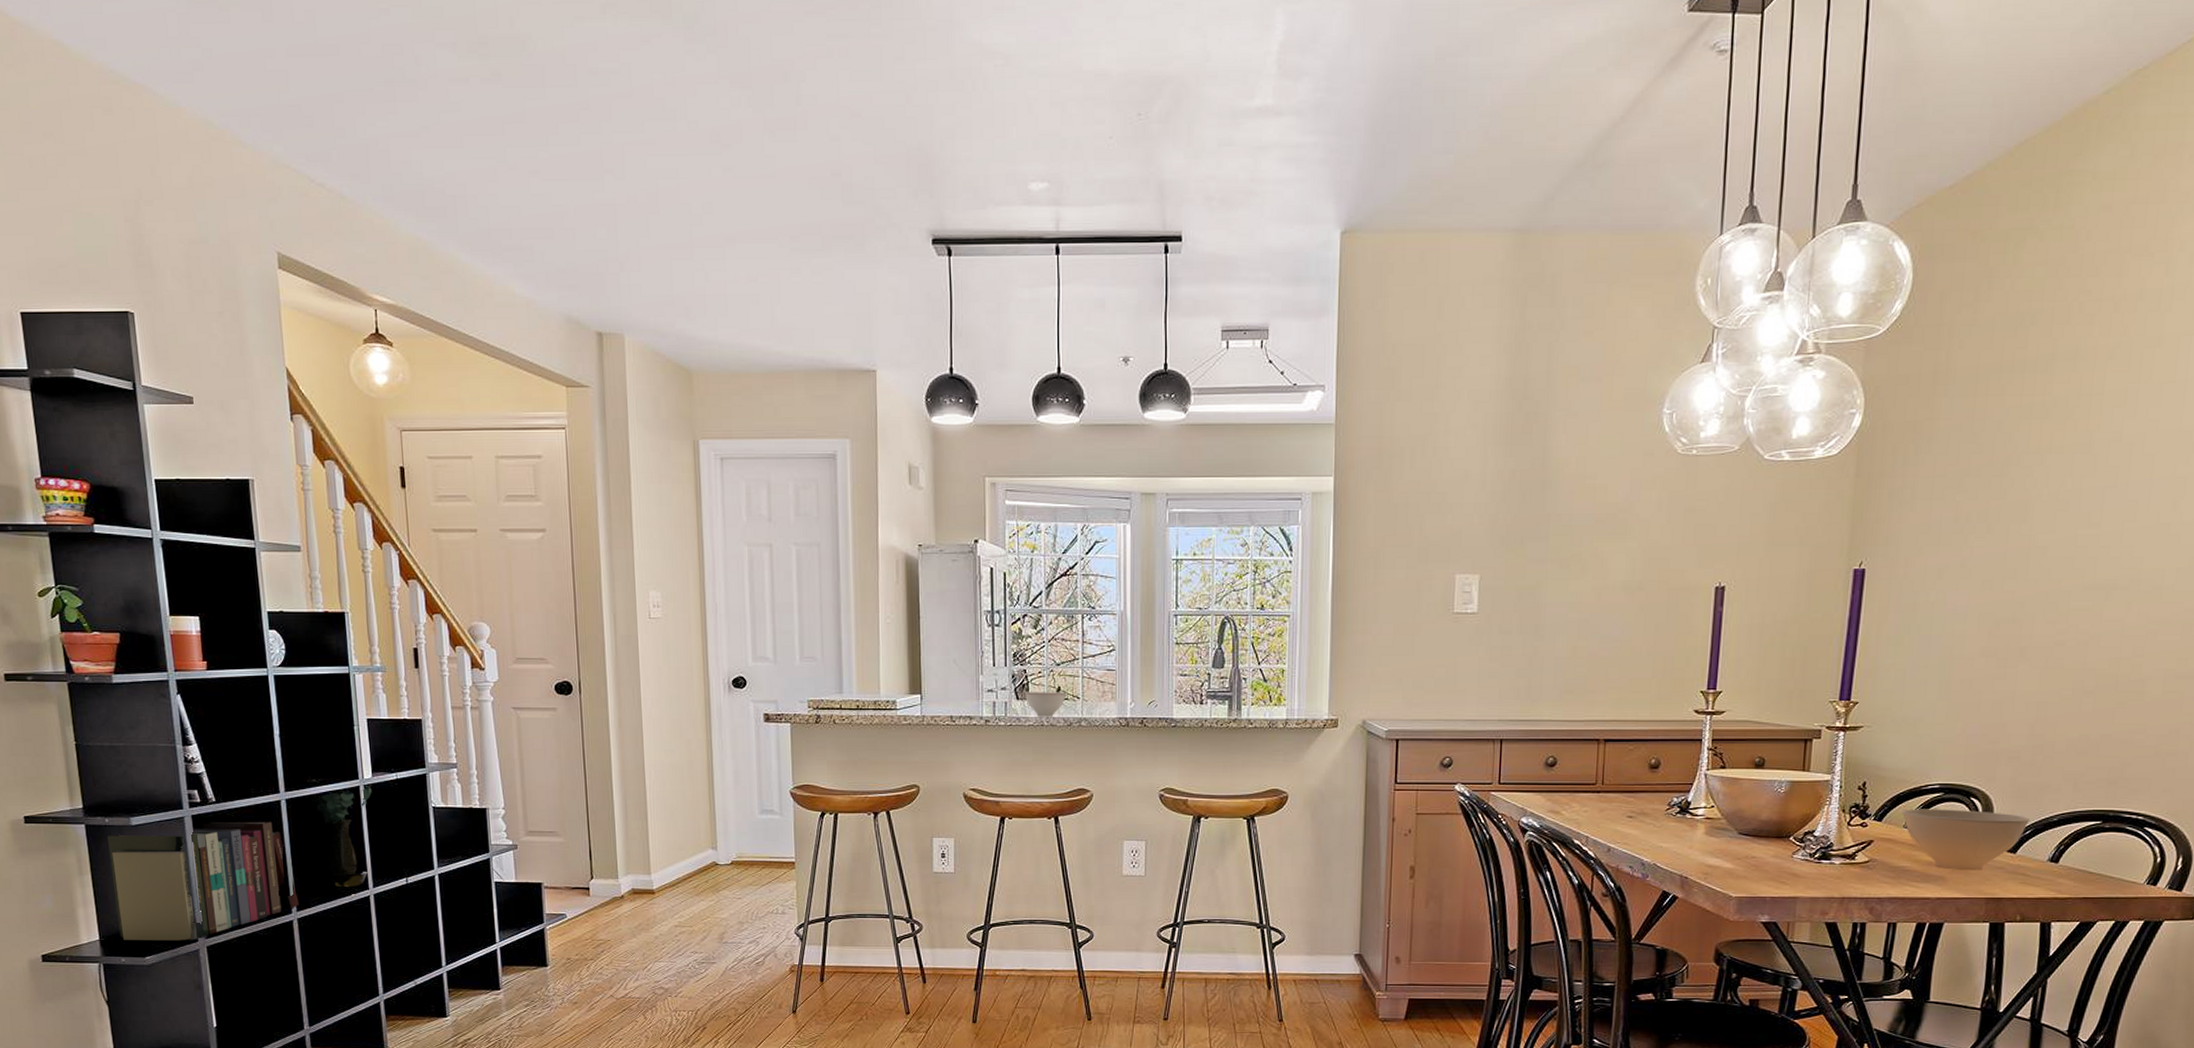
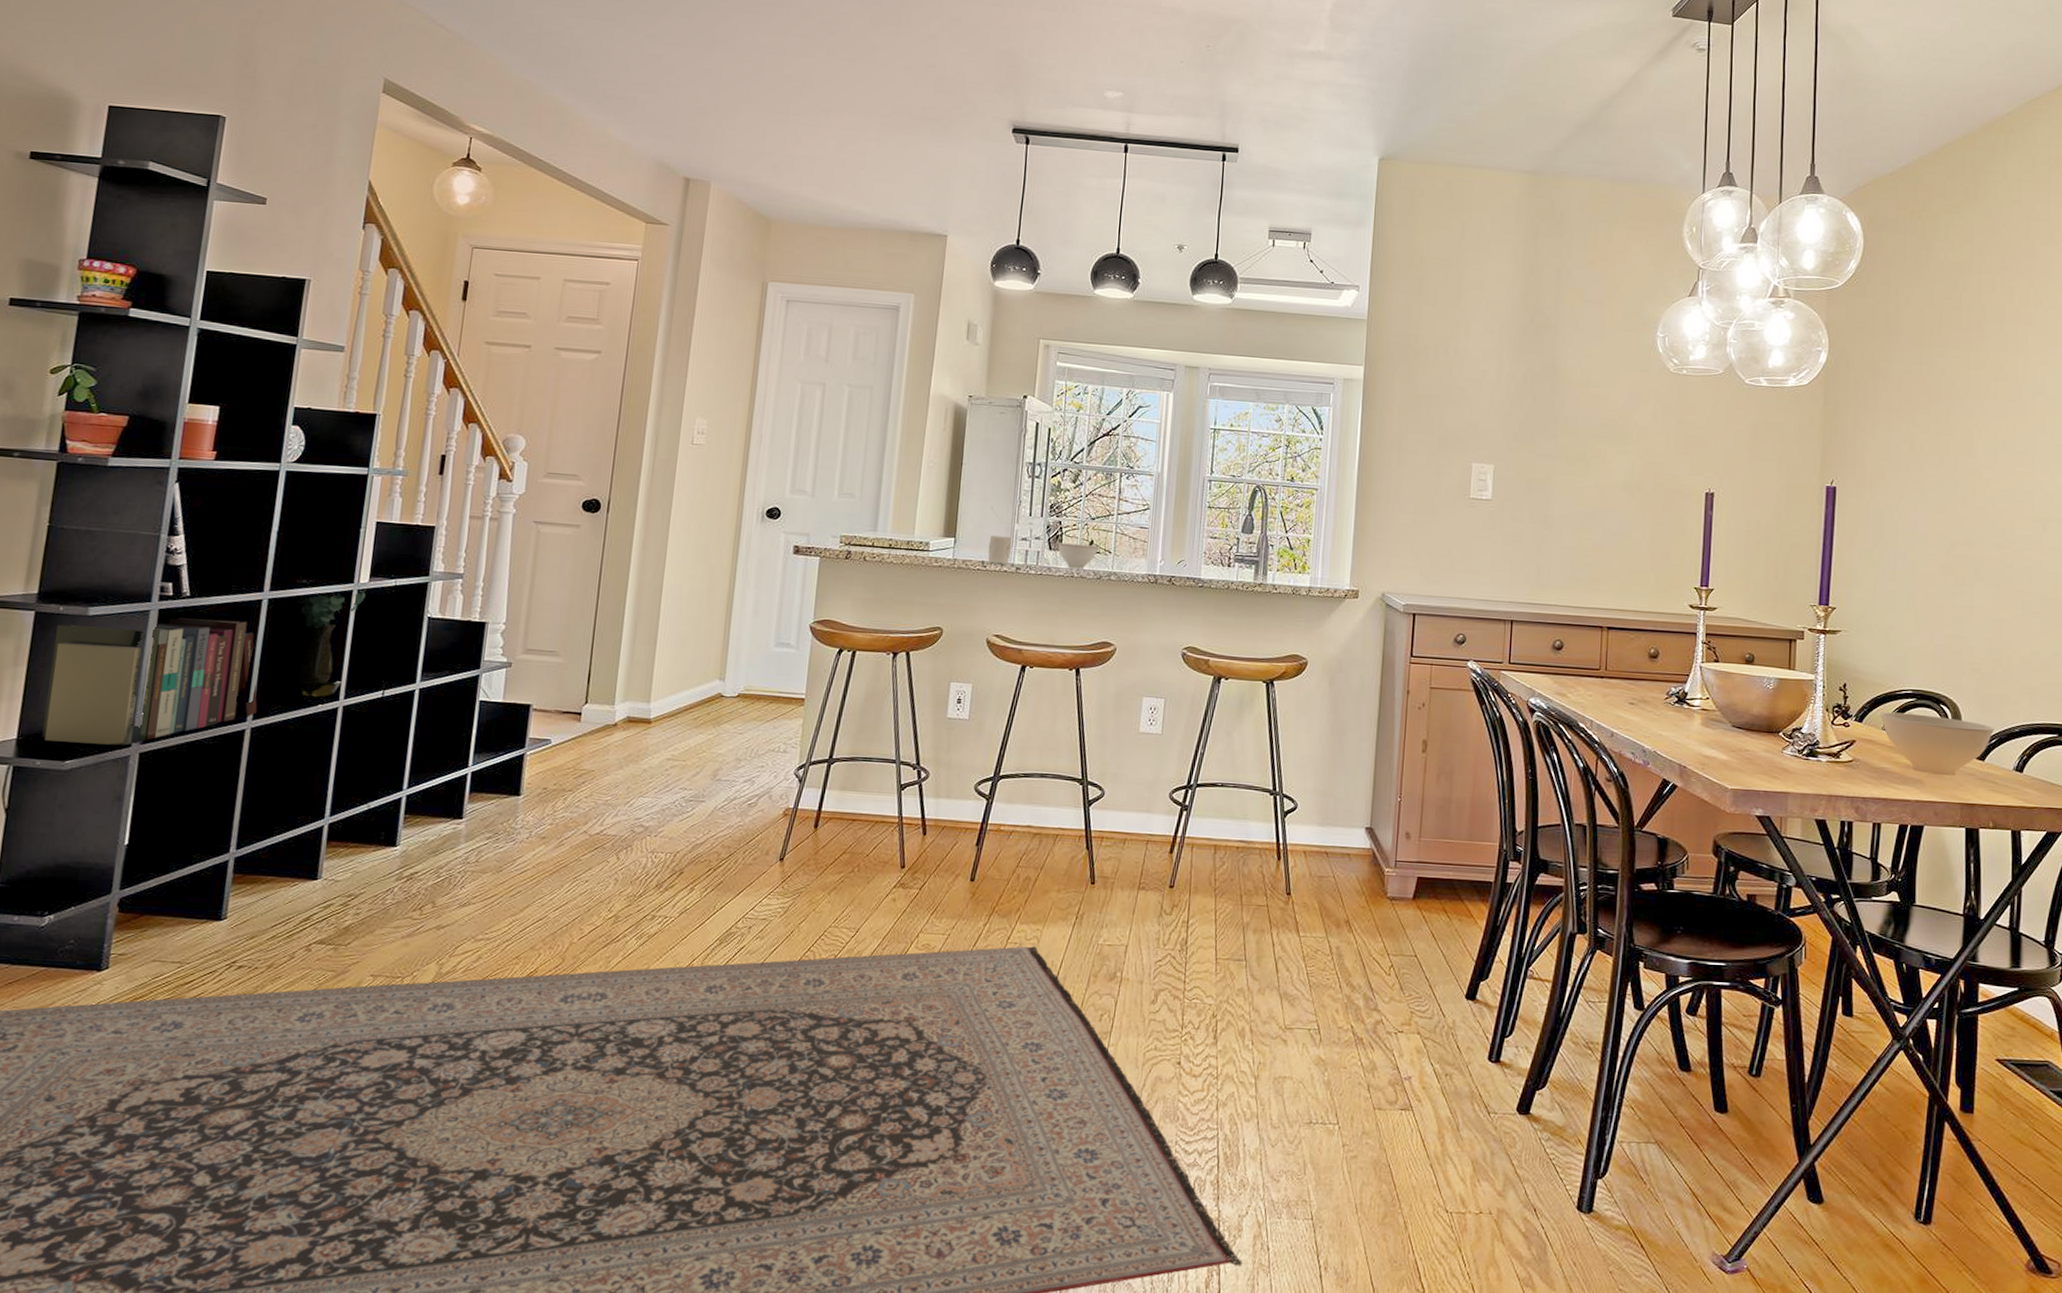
mug: none [955,689,977,717] -> present [987,535,1011,564]

